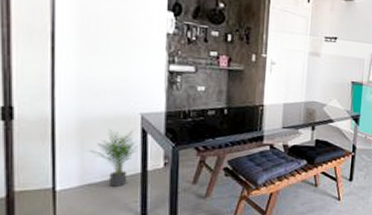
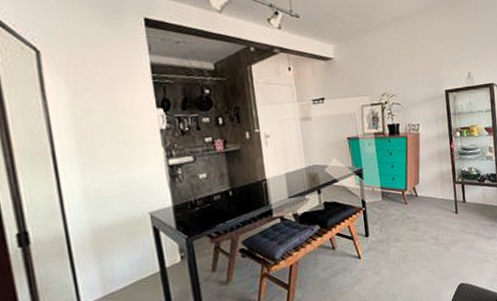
potted plant: present [88,129,140,186] -> none [105,229,154,291]

